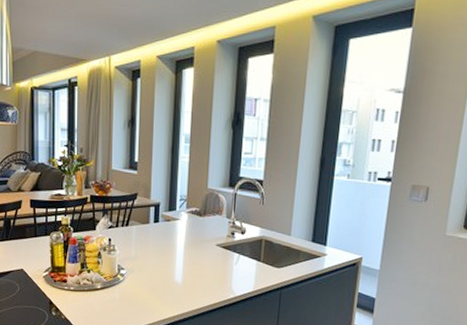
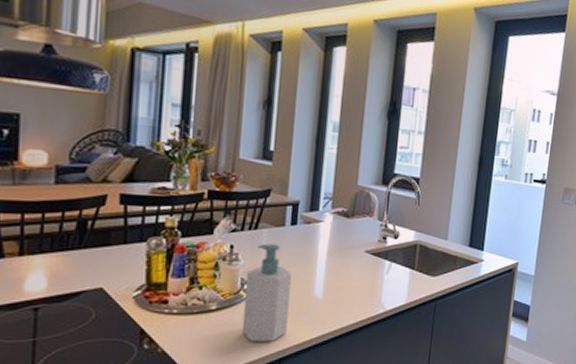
soap bottle: none [120,237,156,316] -> present [241,243,292,342]

